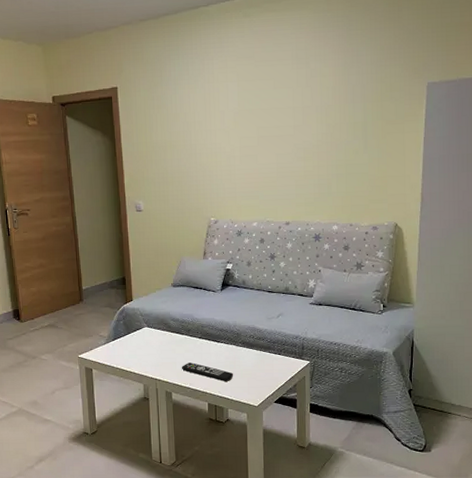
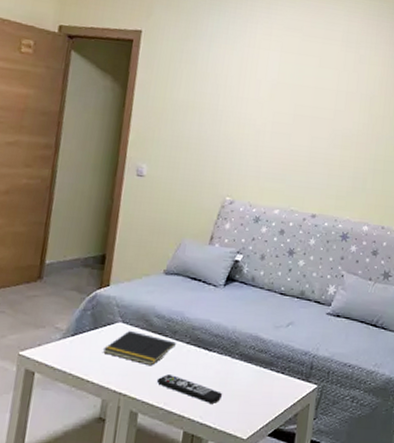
notepad: none [137,332,191,358] -> present [102,330,176,366]

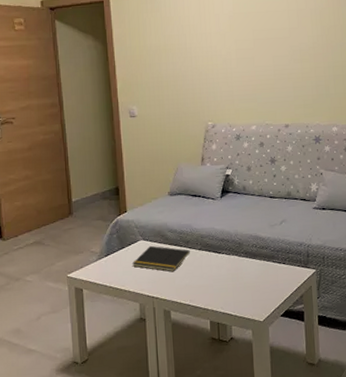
remote control: present [156,374,222,403] -> none [180,277,236,296]

